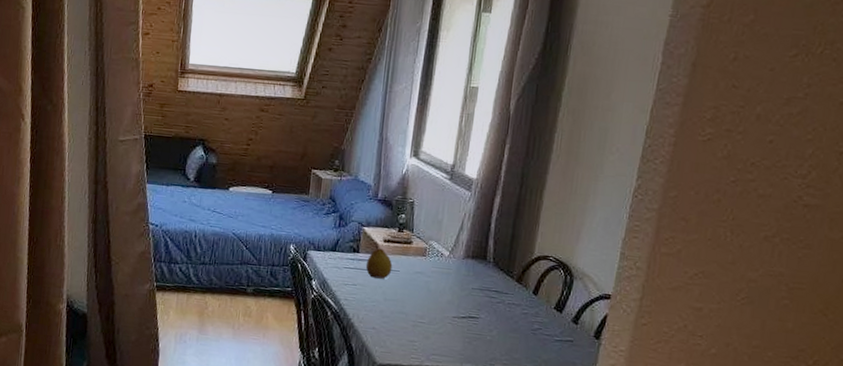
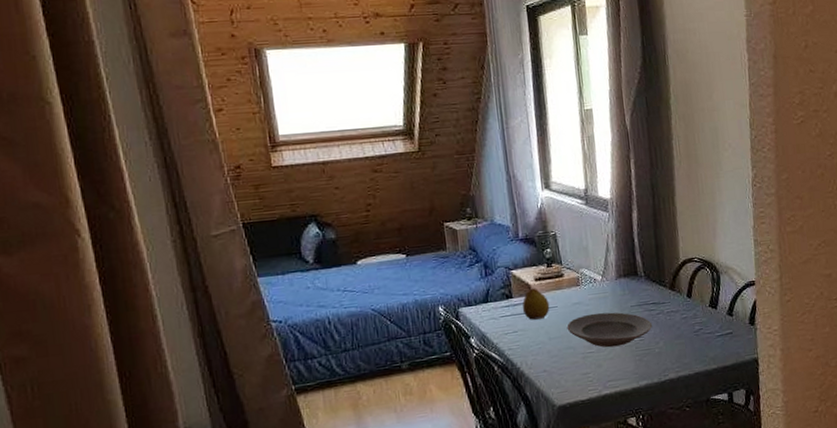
plate: none [404,285,490,324] -> present [567,312,653,348]

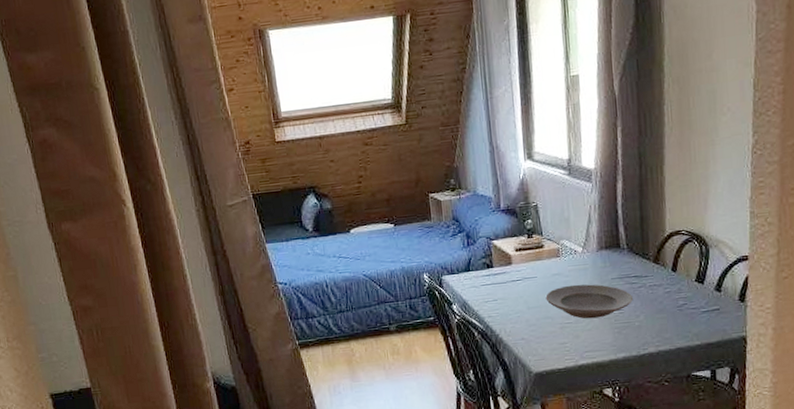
fruit: present [522,283,550,320] -> none [502,253,530,290]

